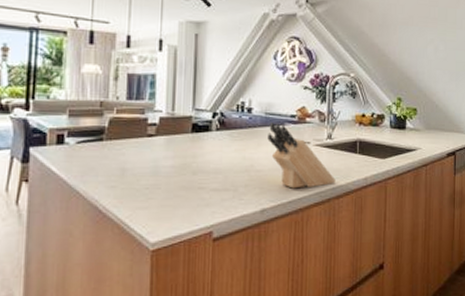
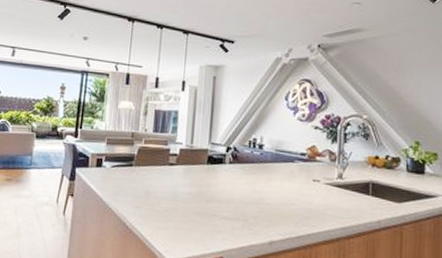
knife block: present [267,123,336,189] -> none [277,159,346,225]

